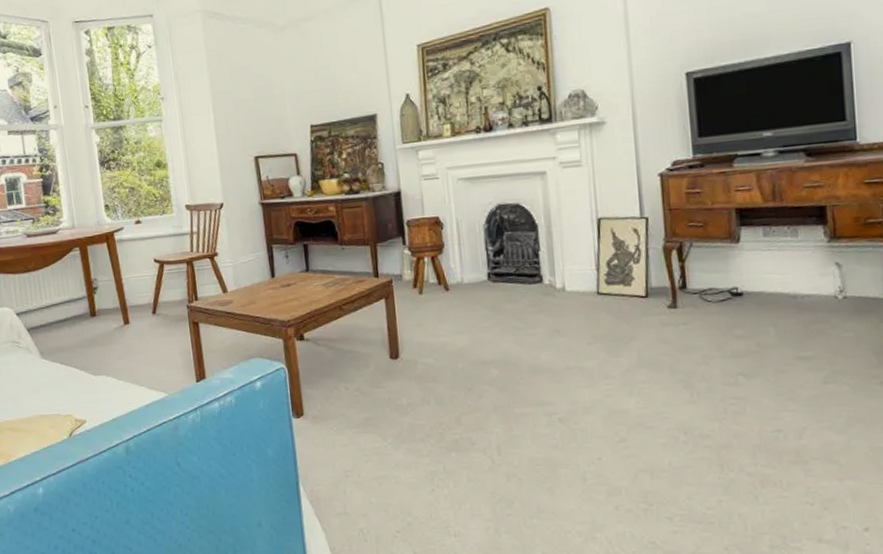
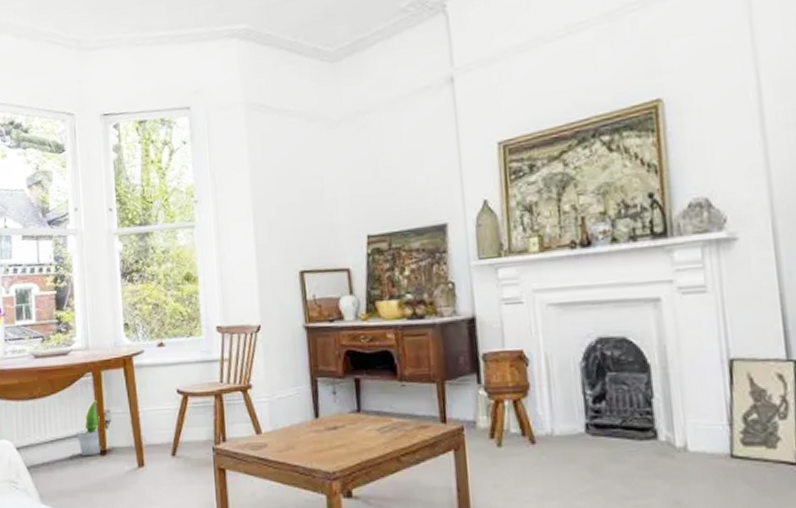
potted plant: none [68,271,91,318] -> present [76,400,101,457]

